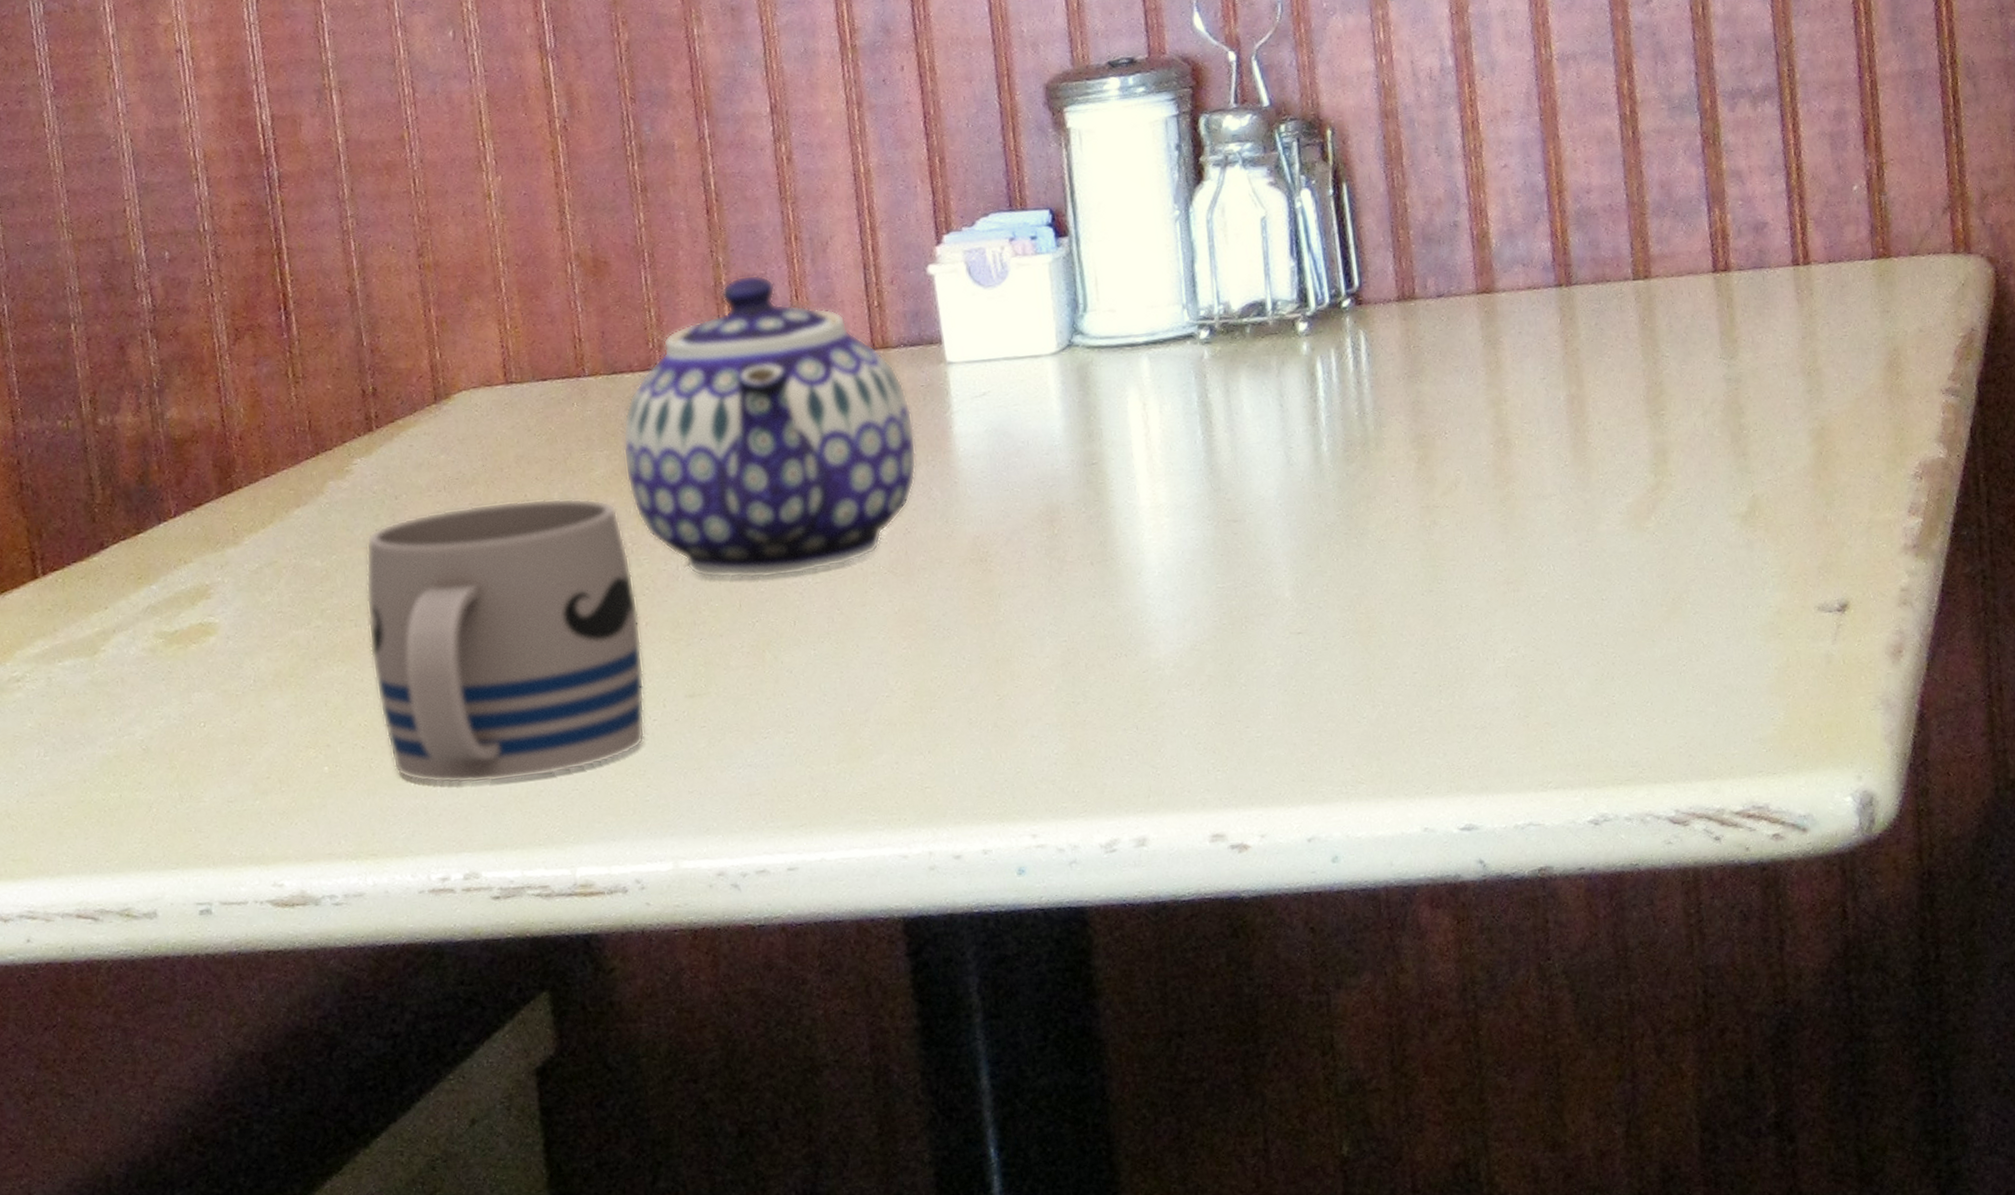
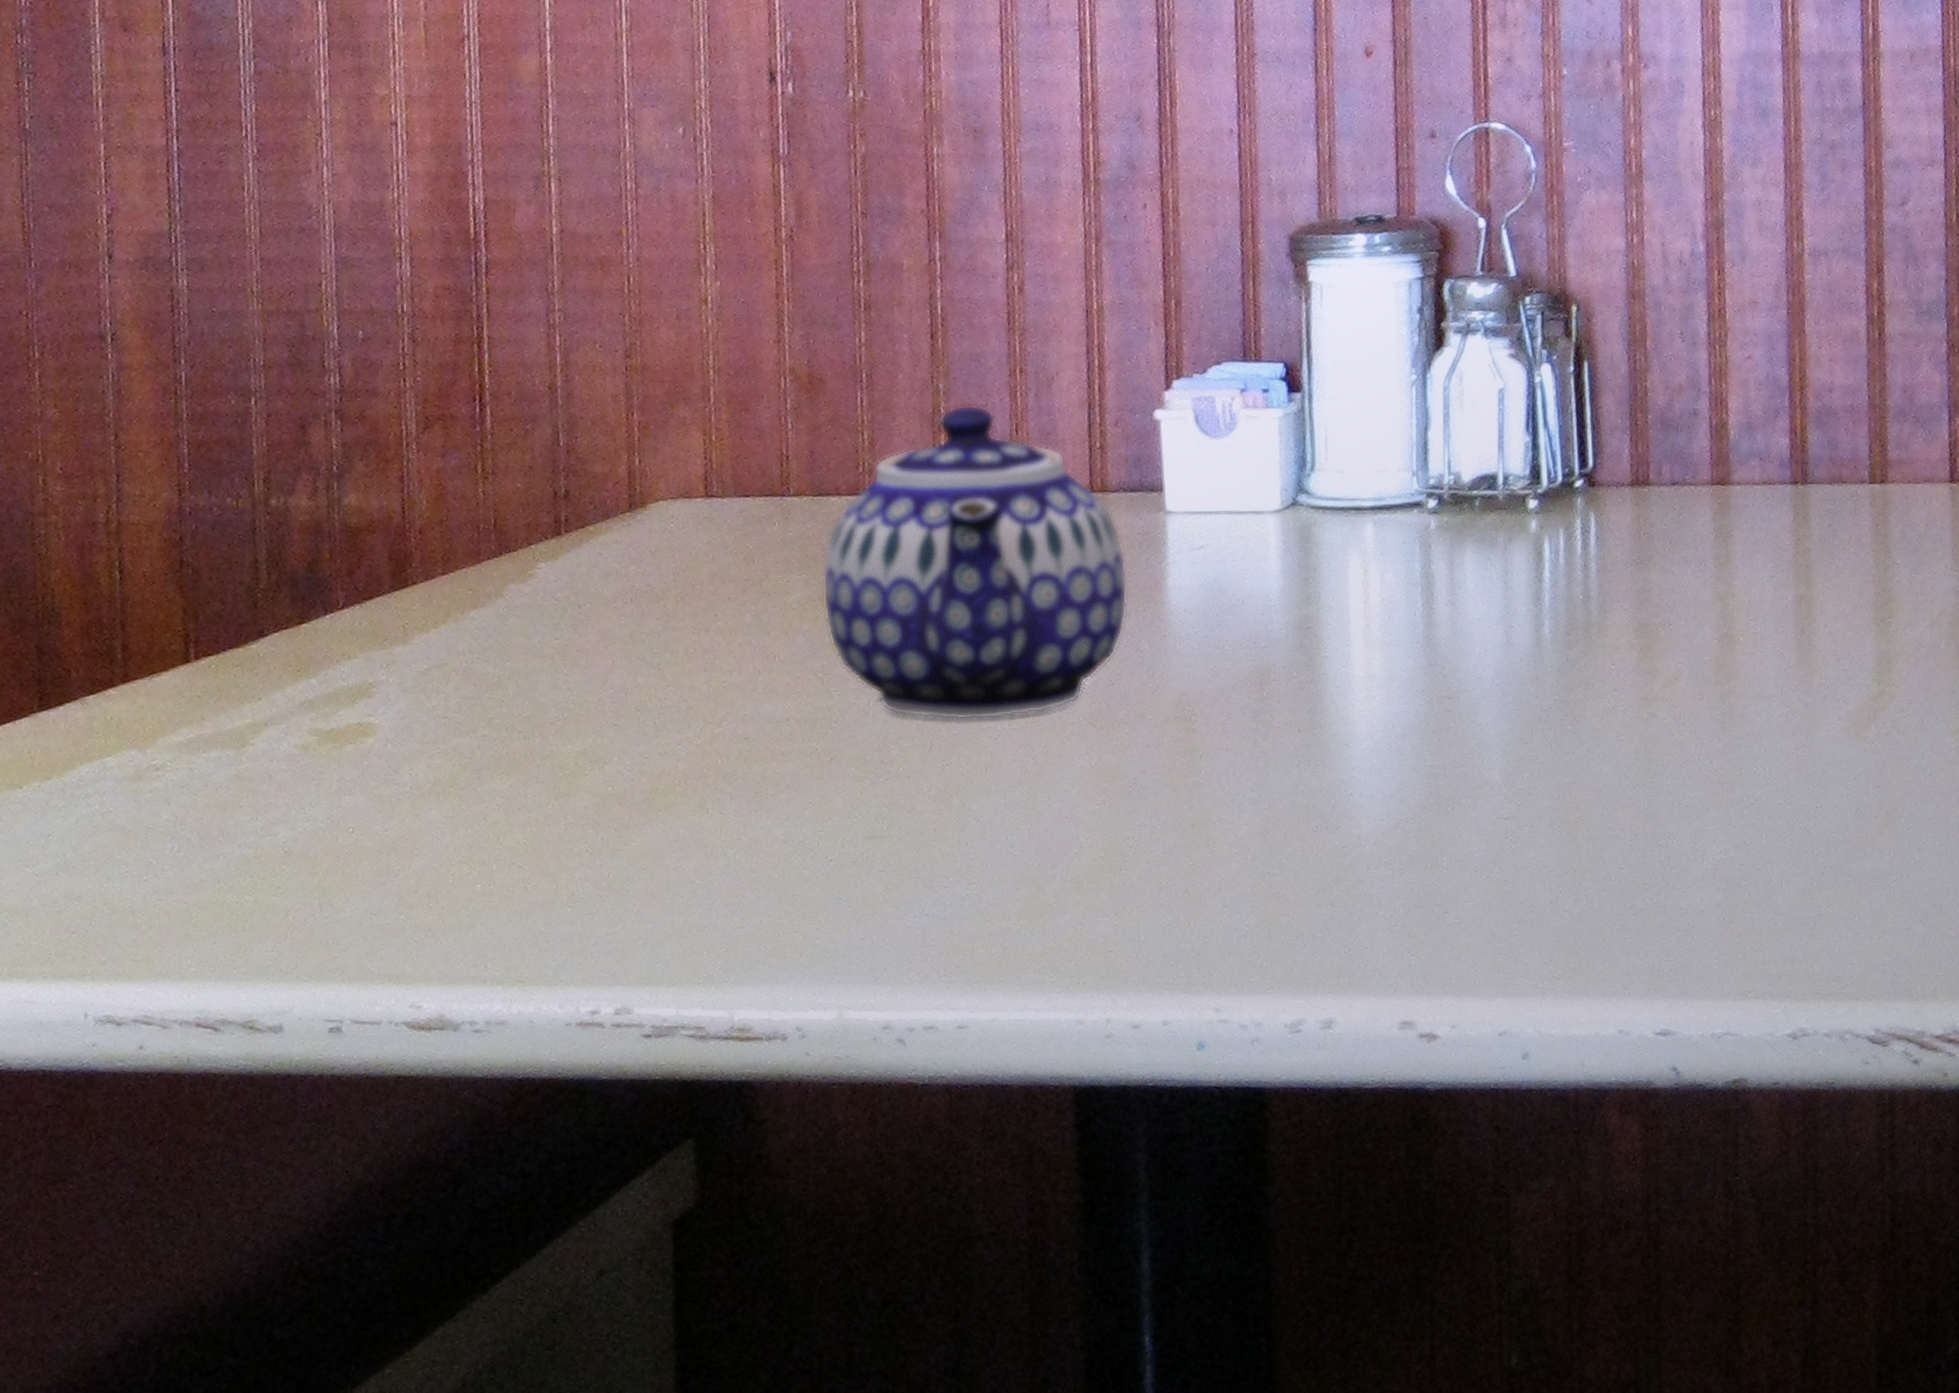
mug: present [365,497,645,784] -> none [536,619,825,914]

